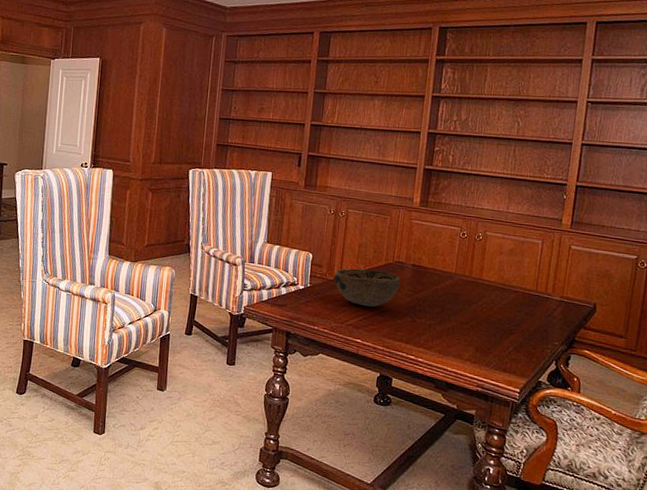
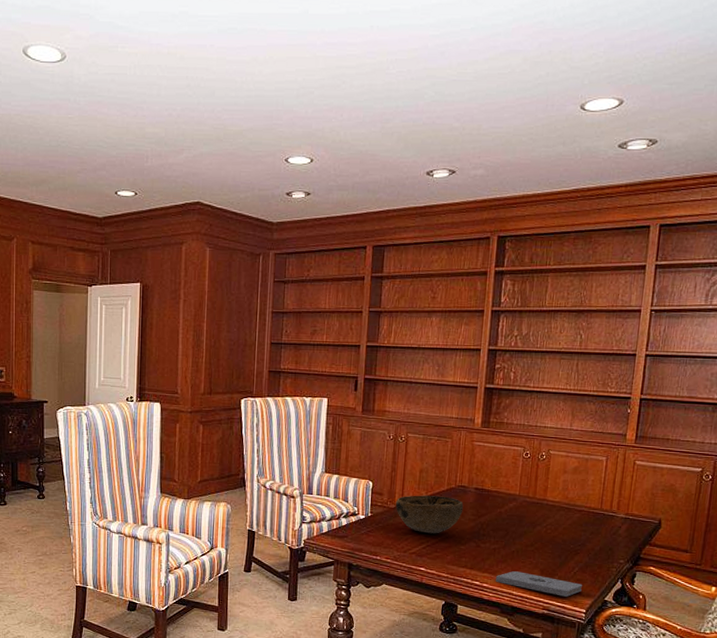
notepad: none [430,347,517,376] -> present [495,571,582,597]

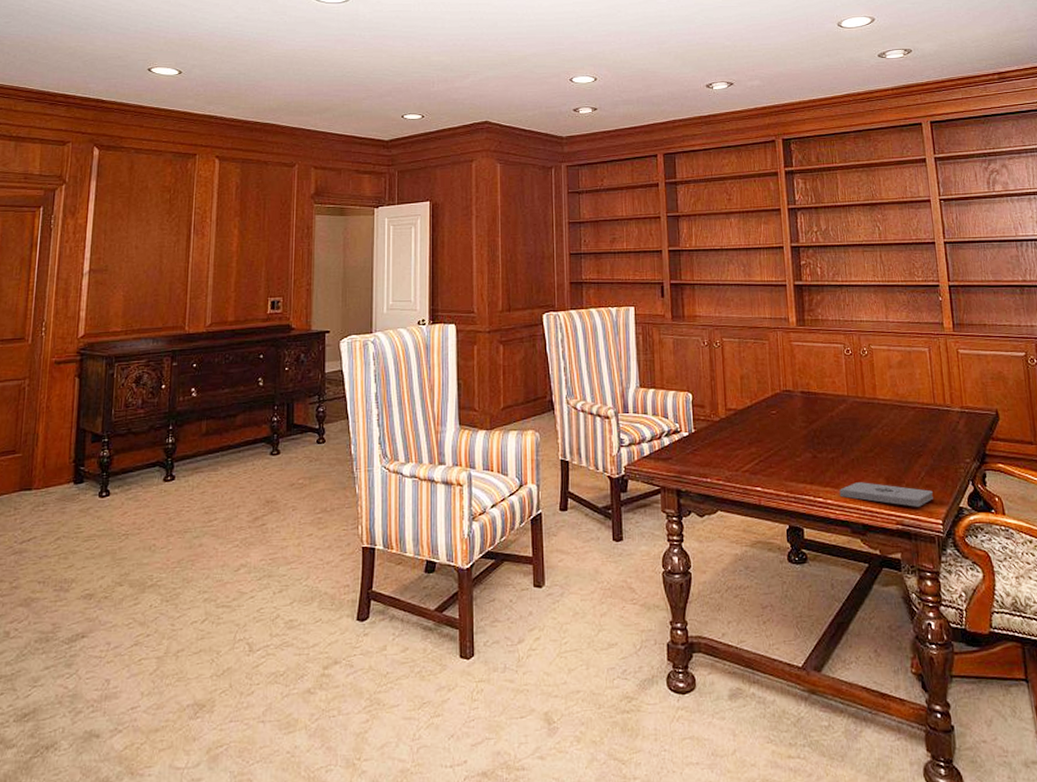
decorative bowl: present [395,495,464,534] -> none [719,403,793,447]

